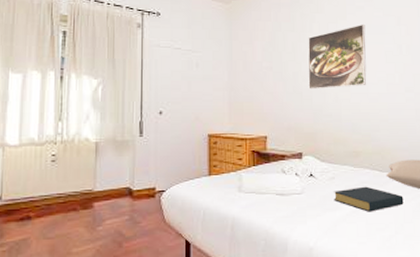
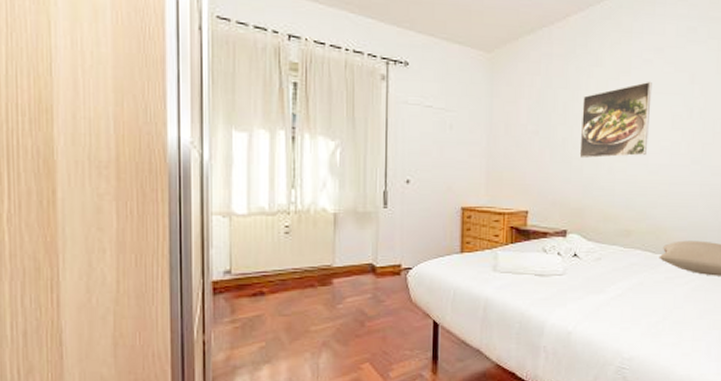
hardback book: present [333,186,404,212] -> none [598,268,676,296]

